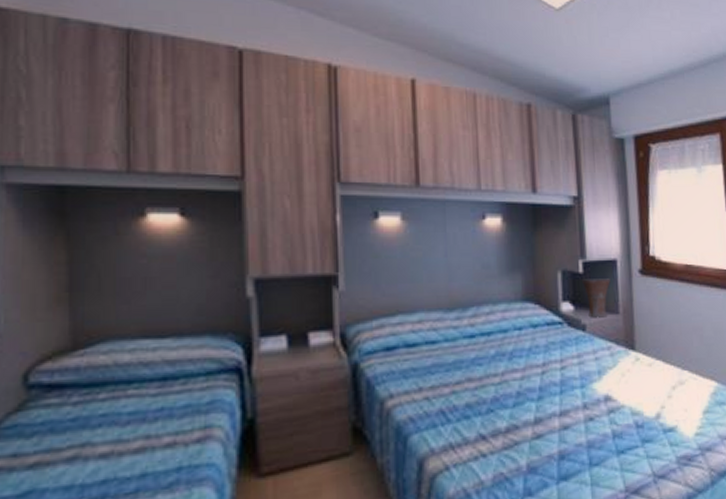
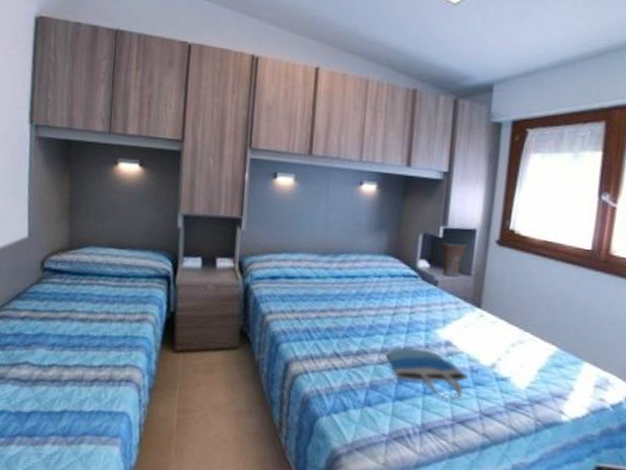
tote bag: none [541,409,634,469] -> present [386,347,468,401]

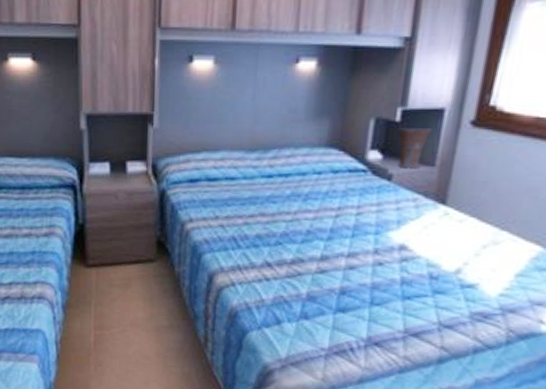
tote bag: present [386,347,468,401] -> none [327,253,425,312]

